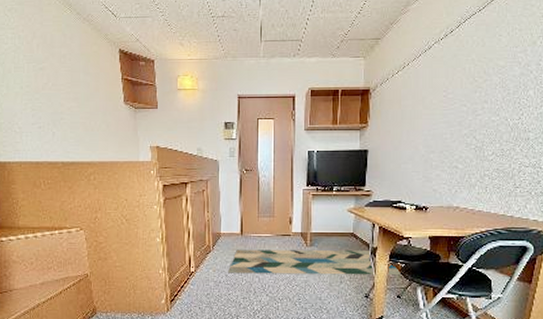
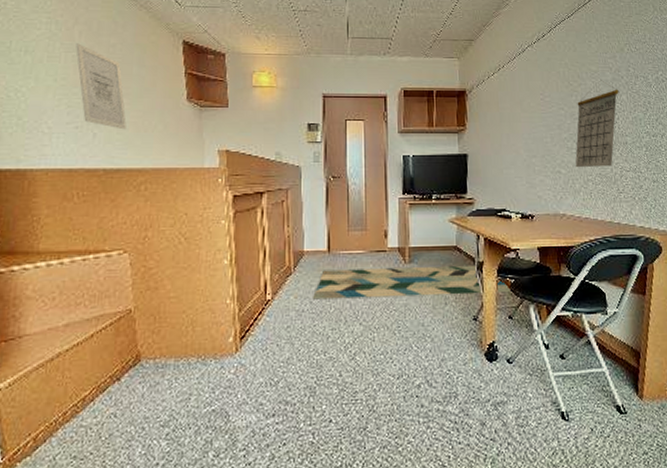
wall art: none [35,55,77,129] -> present [76,43,126,130]
calendar: none [473,75,526,163] -> present [575,80,619,168]

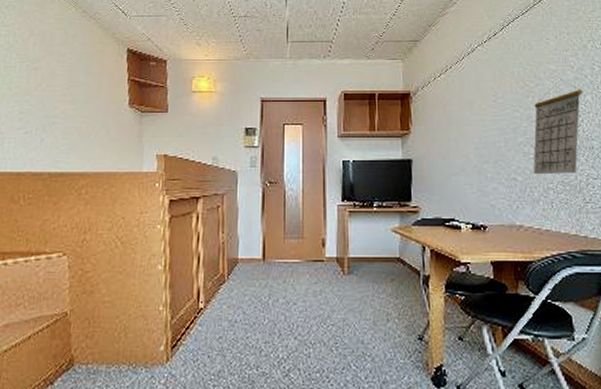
wall art: present [76,43,126,130] -> none [29,54,72,135]
rug: present [313,266,512,300] -> none [246,279,463,311]

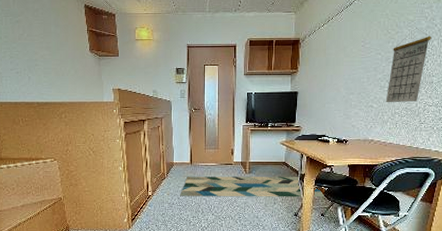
rug: none [246,279,463,311] -> present [180,176,326,198]

